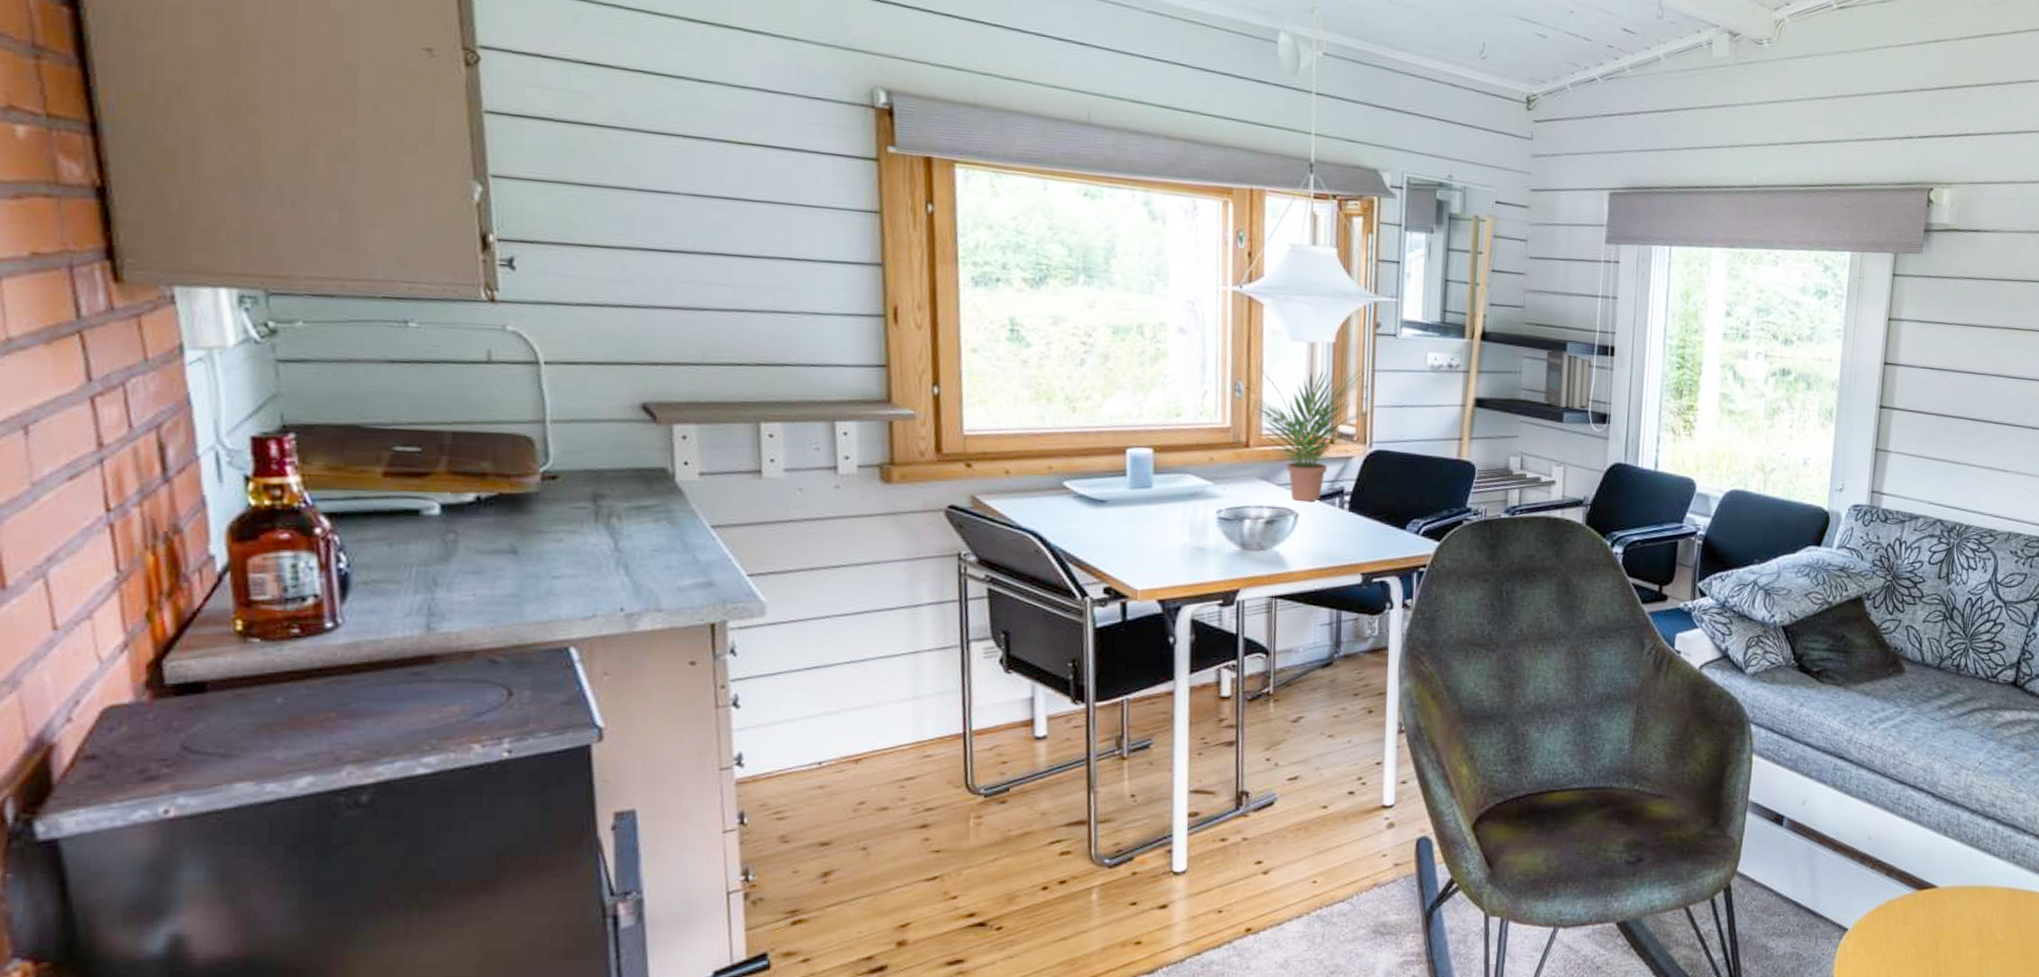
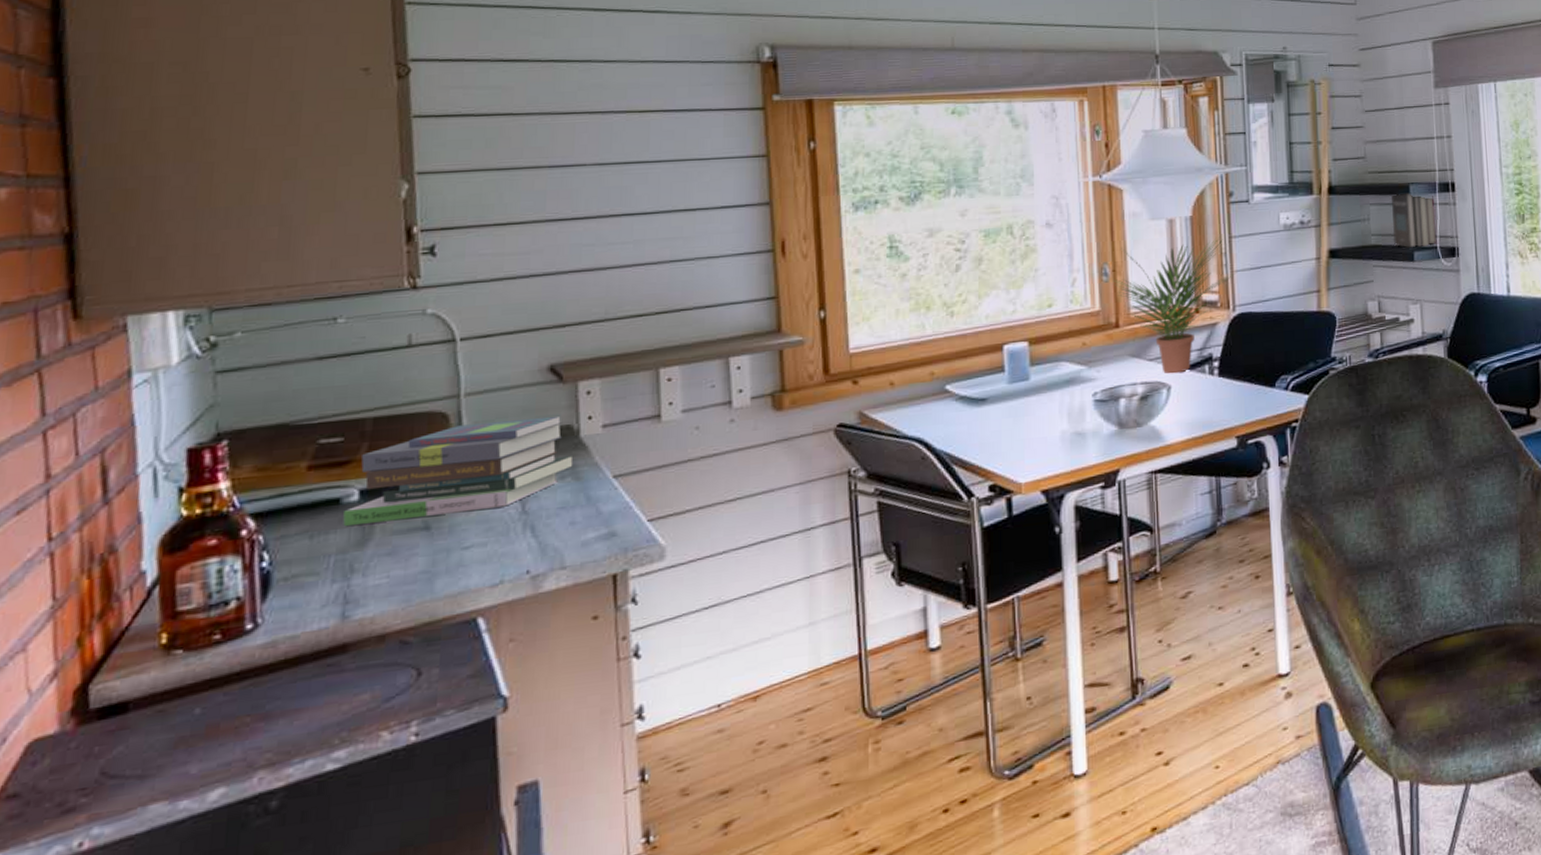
books: none [424,452,669,542] -> present [343,417,573,527]

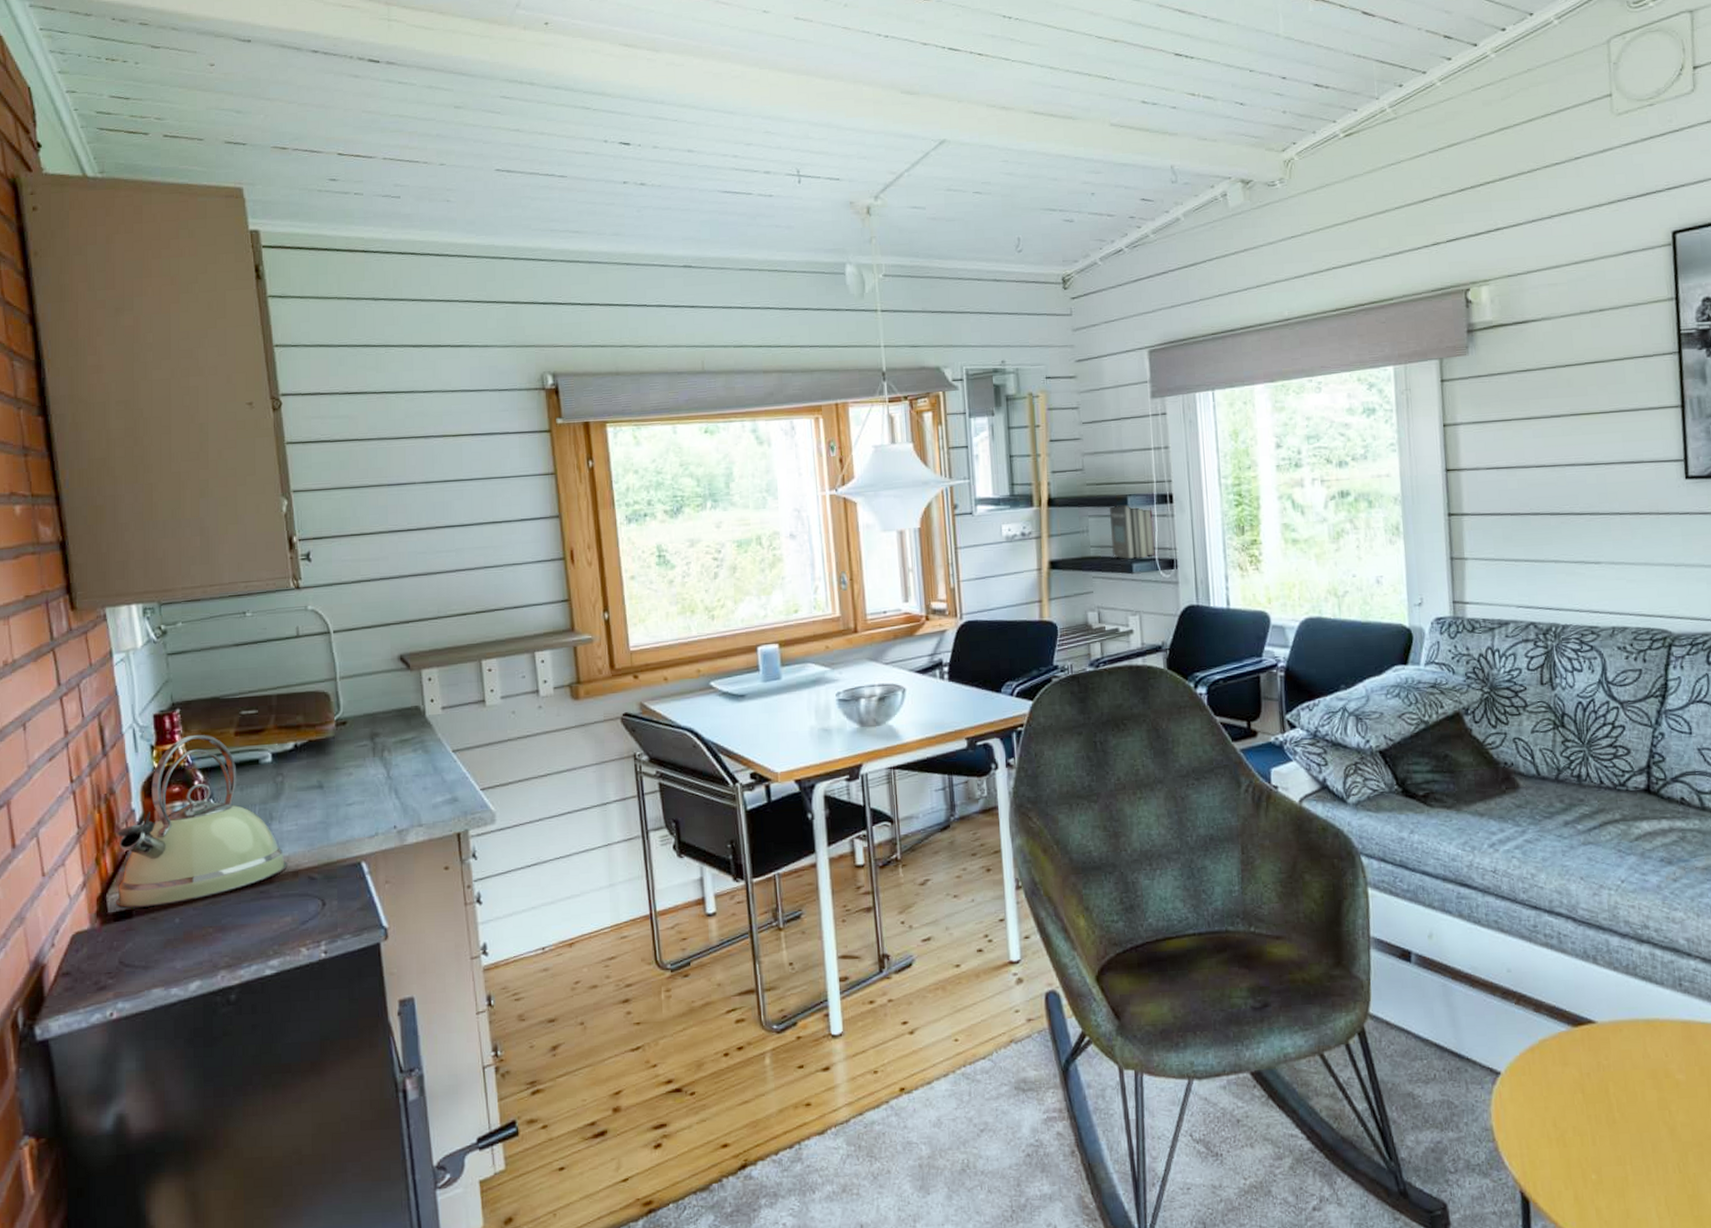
kettle: none [103,470,371,702] -> present [116,734,287,909]
books: present [343,417,573,527] -> none [262,699,422,783]
potted plant: present [1112,236,1235,374] -> none [850,547,961,677]

